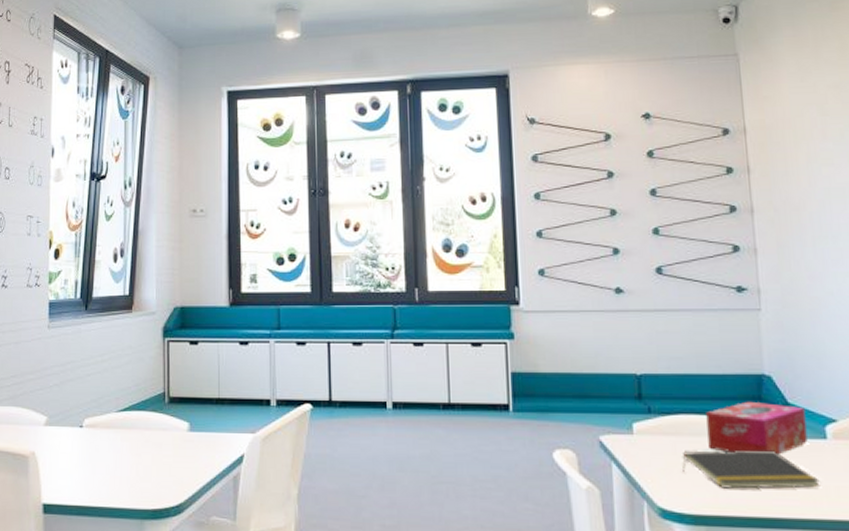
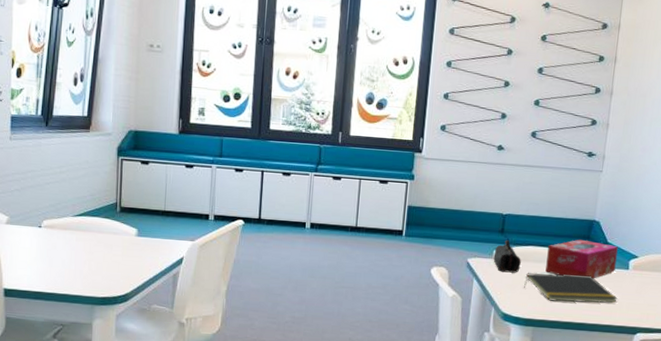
pencil case: none [633,407,673,452] -> present [493,239,521,273]

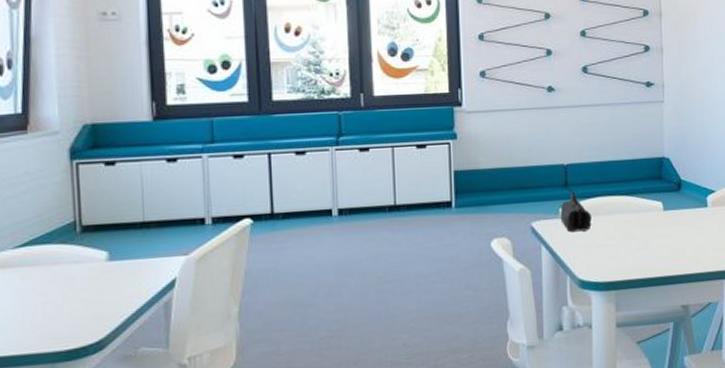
notepad: present [524,272,618,303] -> none [599,220,701,257]
tissue box: present [545,239,618,279] -> none [619,180,694,226]

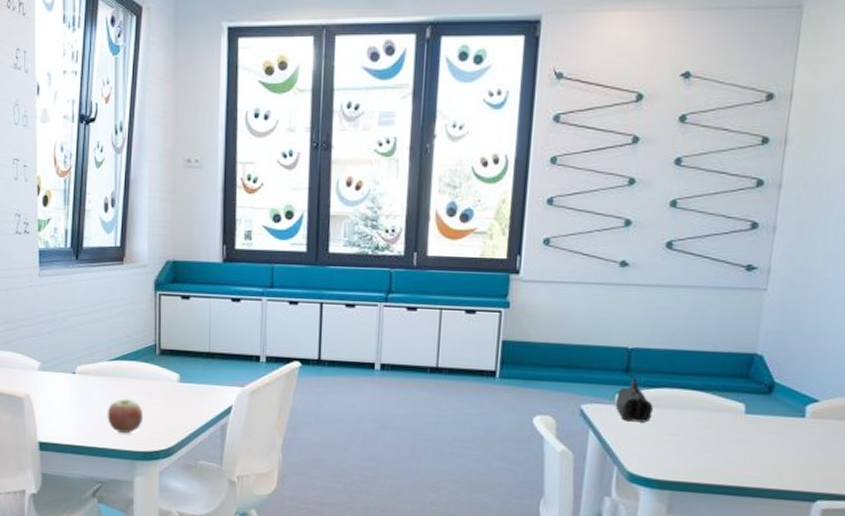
apple: none [14,290,65,334] -> present [107,399,144,434]

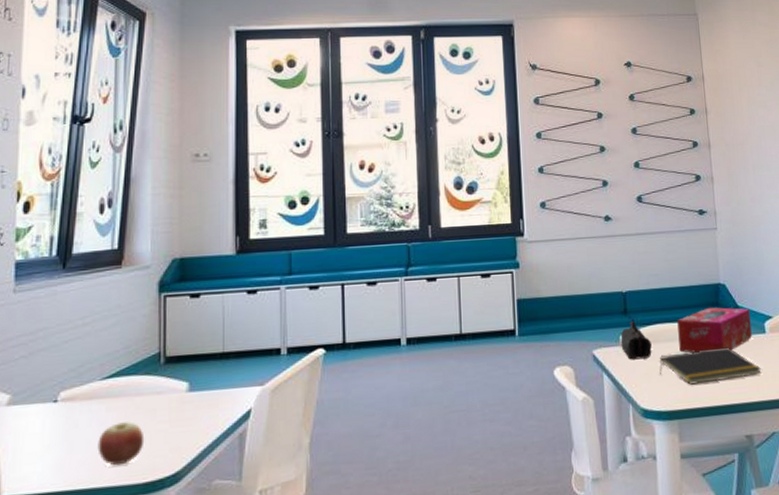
notepad: none [657,422,789,462] -> present [659,347,762,385]
tissue box: none [687,378,790,430] -> present [677,307,752,353]

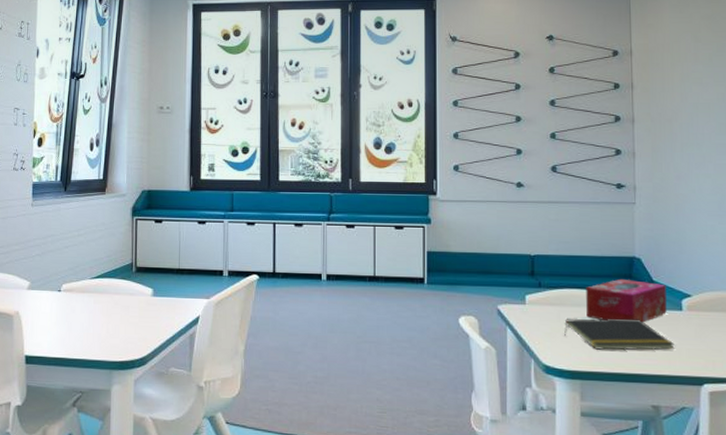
apple: present [97,422,145,466] -> none [88,313,121,345]
pencil case: present [620,320,652,360] -> none [526,282,558,320]

